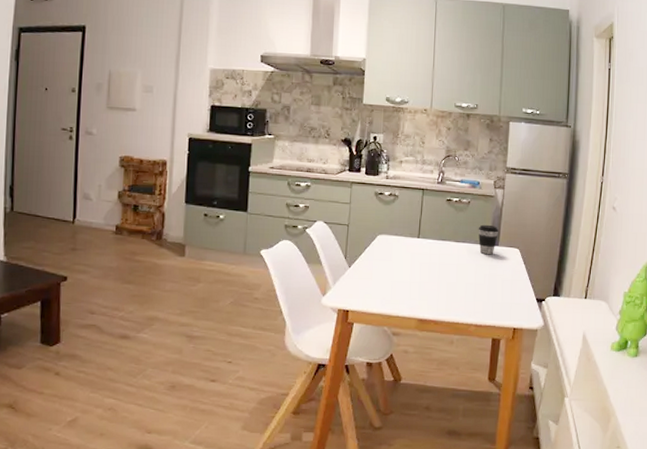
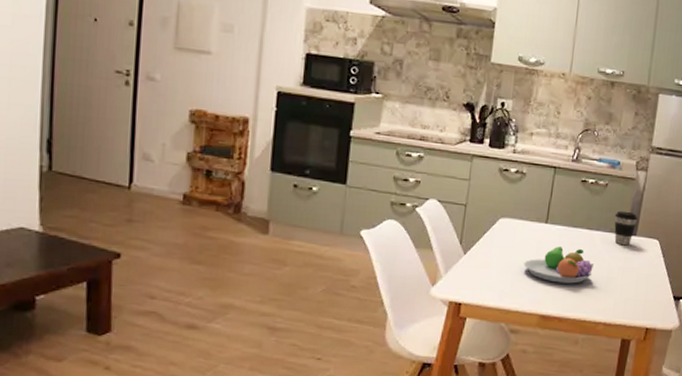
fruit bowl: none [401,258,462,290] -> present [523,246,594,284]

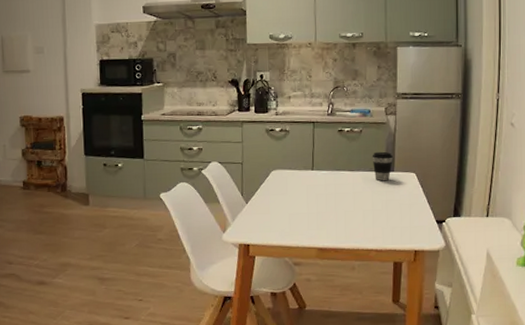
fruit bowl: present [523,246,594,284] -> none [298,188,359,220]

